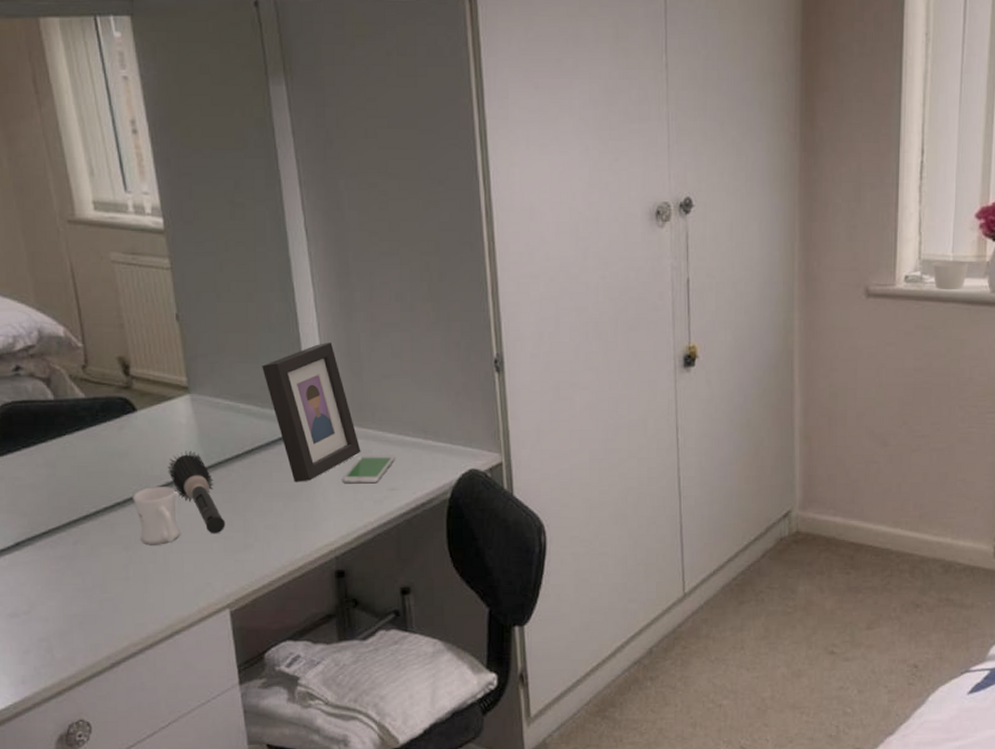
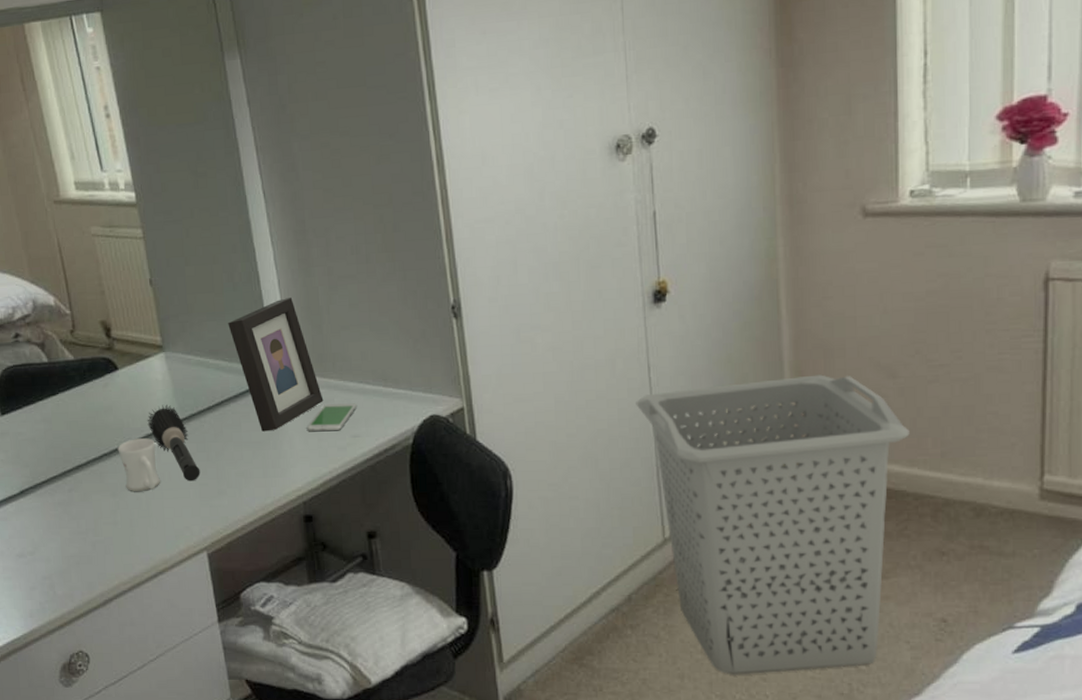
laundry basket: none [664,441,895,722] -> present [636,374,910,675]
candle: present [931,260,969,291] -> none [942,168,990,203]

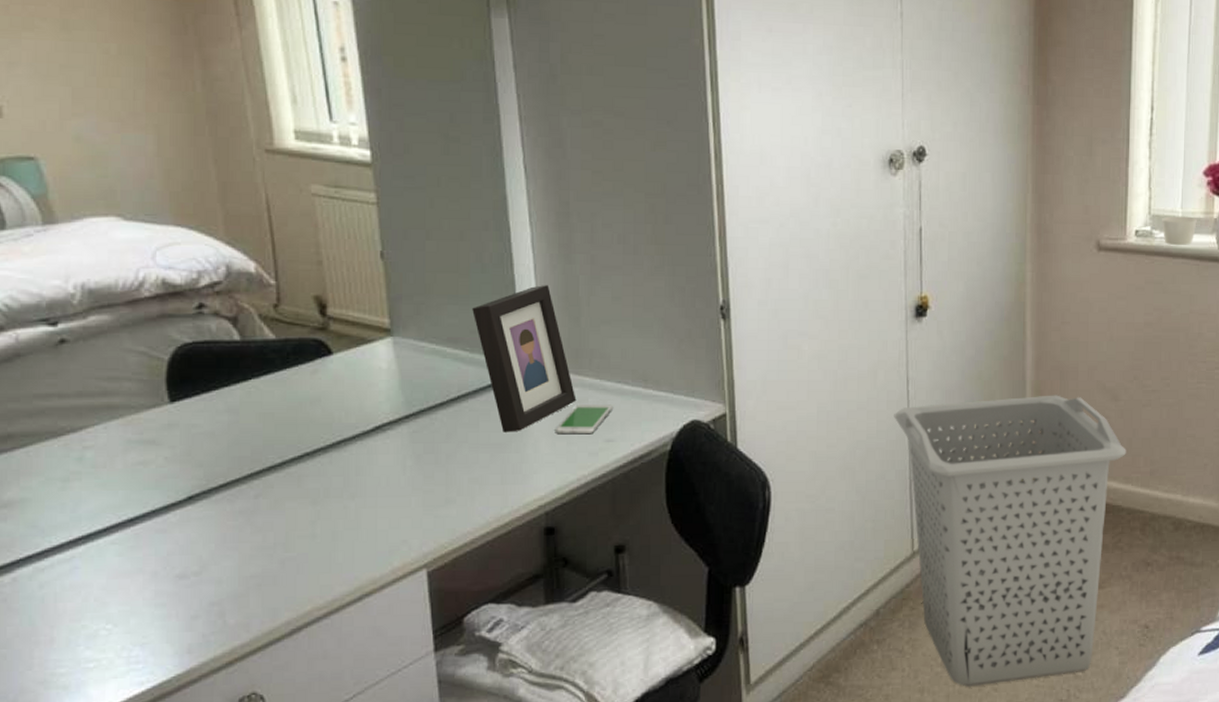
mug: present [117,438,160,491] -> none [324,436,375,498]
hairbrush: present [147,404,200,482] -> none [364,397,426,488]
candle: none [942,168,990,203] -> present [1161,216,1197,246]

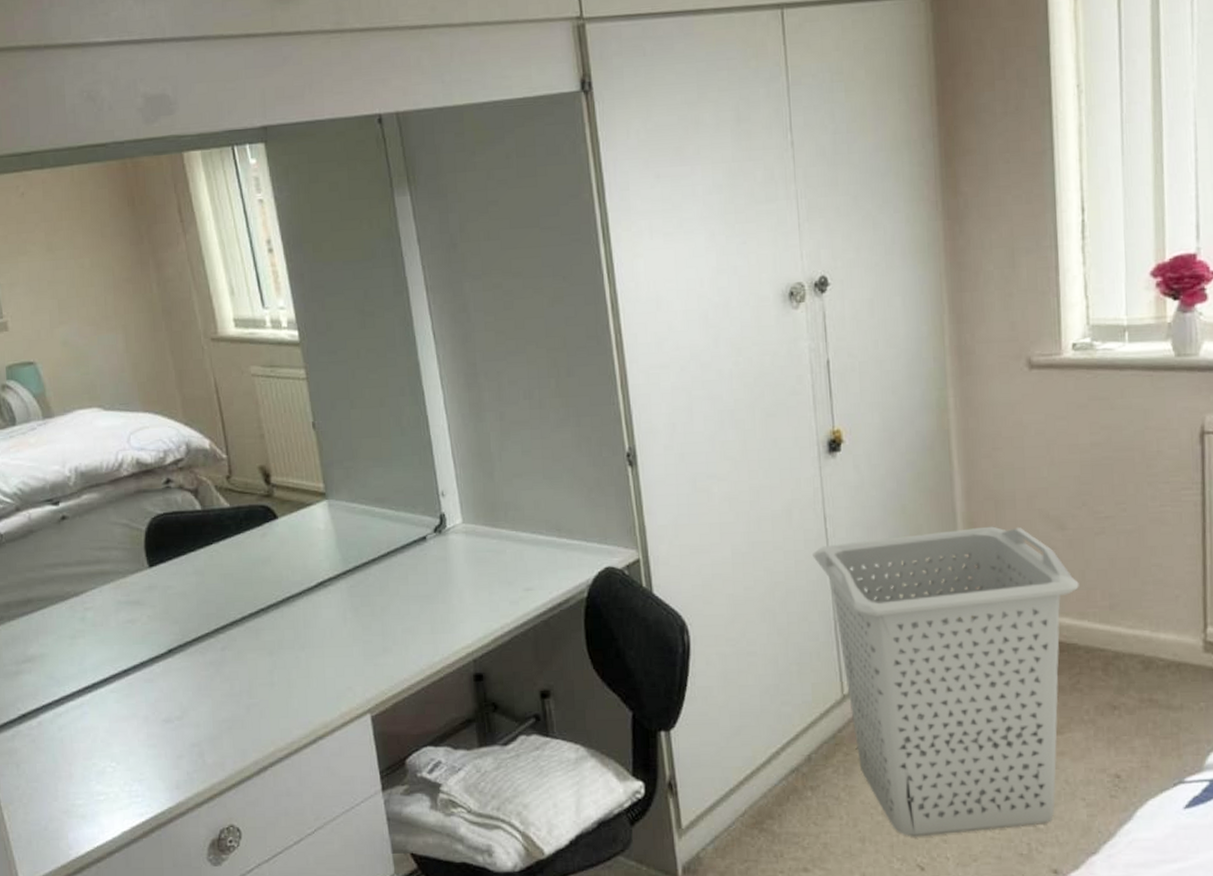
picture frame: present [472,285,577,432] -> none [395,443,495,585]
phone: present [554,404,614,435] -> none [477,554,531,585]
candle: present [1161,216,1197,246] -> none [1102,323,1147,357]

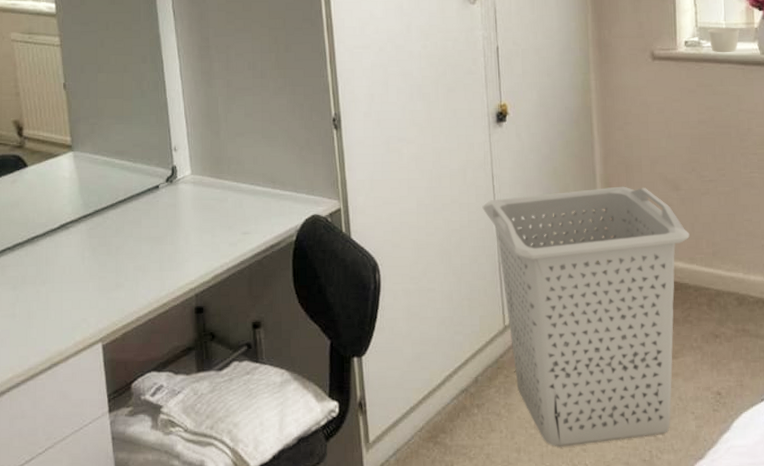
candle: none [1102,323,1147,357] -> present [707,27,740,53]

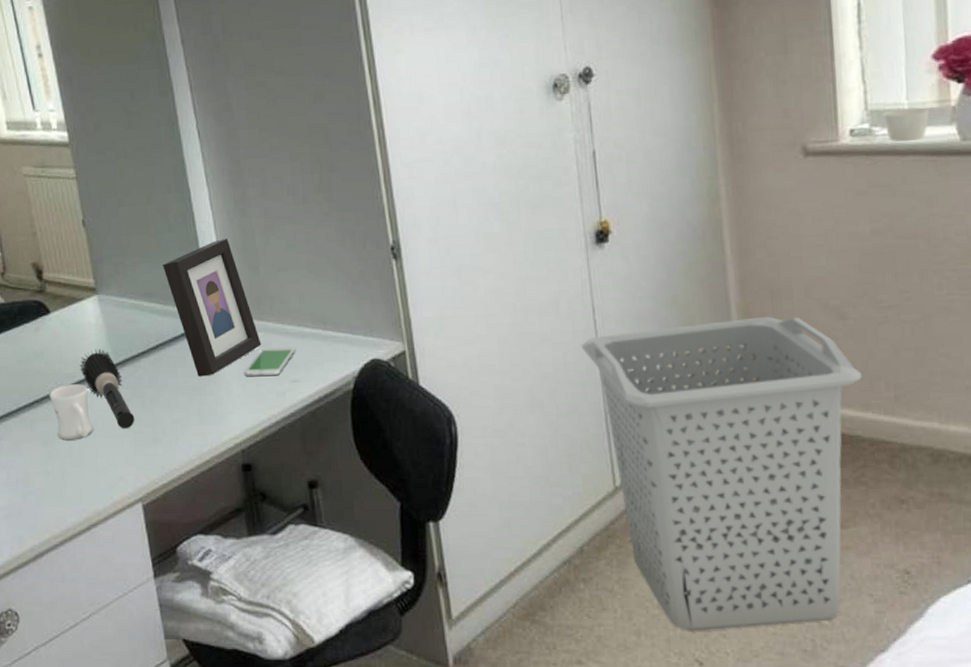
mug: none [21,233,61,284] -> present [49,384,93,440]
hairbrush: none [52,201,100,275] -> present [80,349,135,429]
picture frame: none [135,106,218,228] -> present [163,239,262,377]
phone: none [201,203,249,229] -> present [244,347,297,377]

